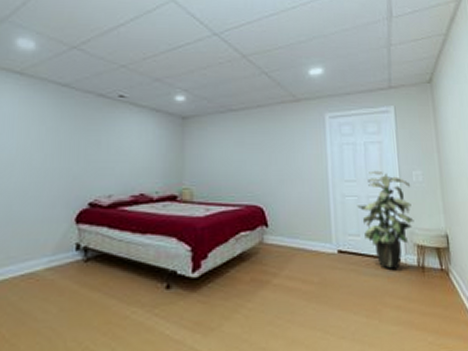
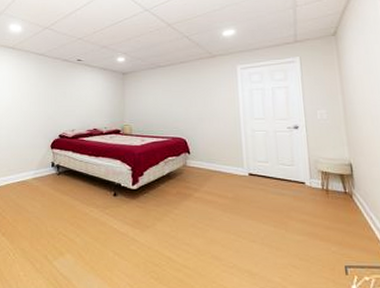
indoor plant: present [357,170,414,269] -> none [265,110,319,190]

